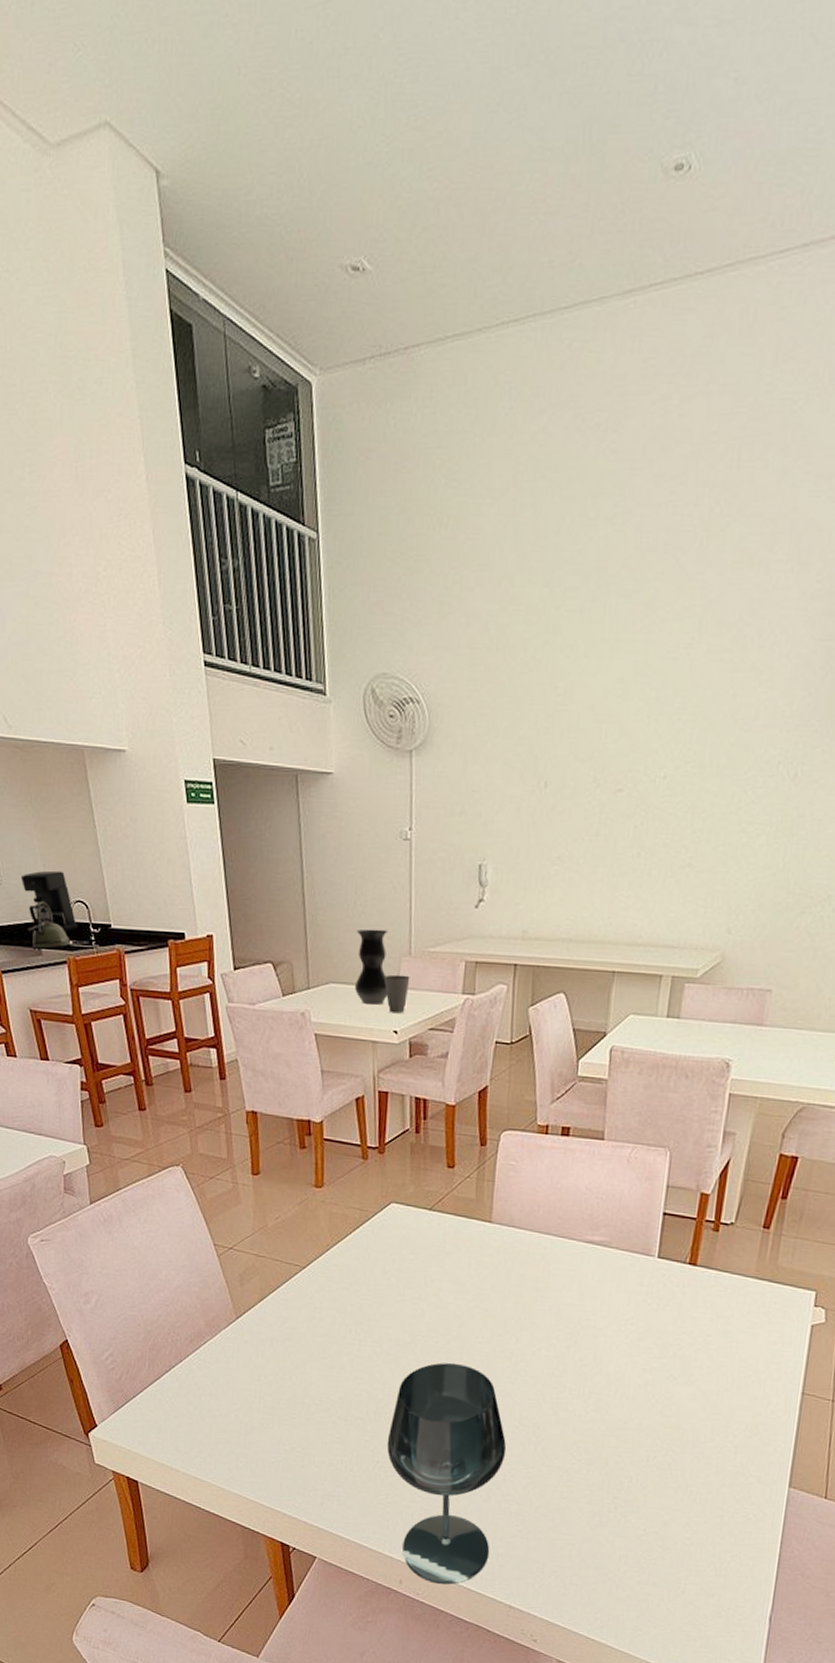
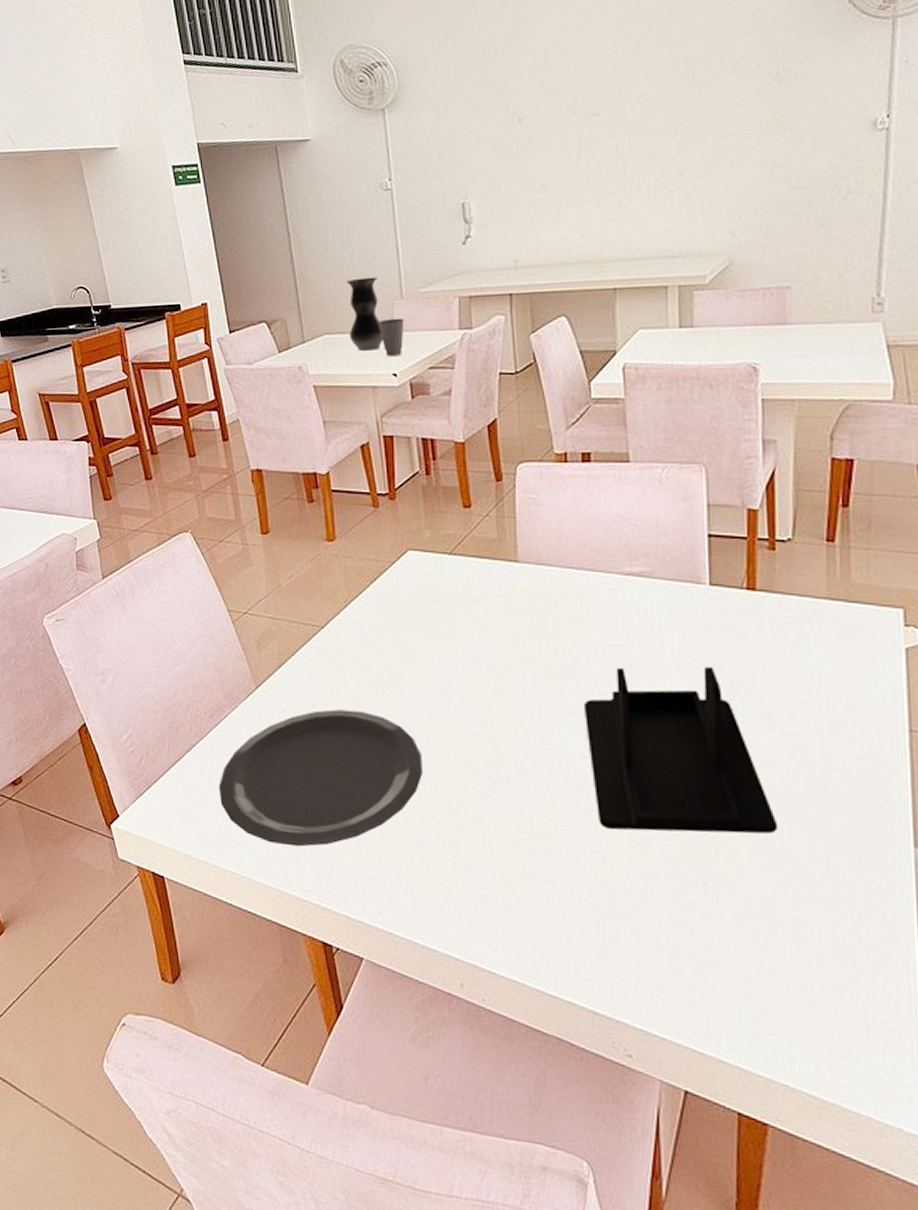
coffee maker: present [20,870,78,935] -> none [26,262,80,324]
kettle: present [32,902,71,949] -> none [39,292,75,336]
plate: none [194,1342,386,1462] -> present [218,709,424,847]
wine glass: present [387,1362,507,1585] -> none [429,721,566,988]
napkin holder: none [533,1323,683,1471] -> present [583,666,778,834]

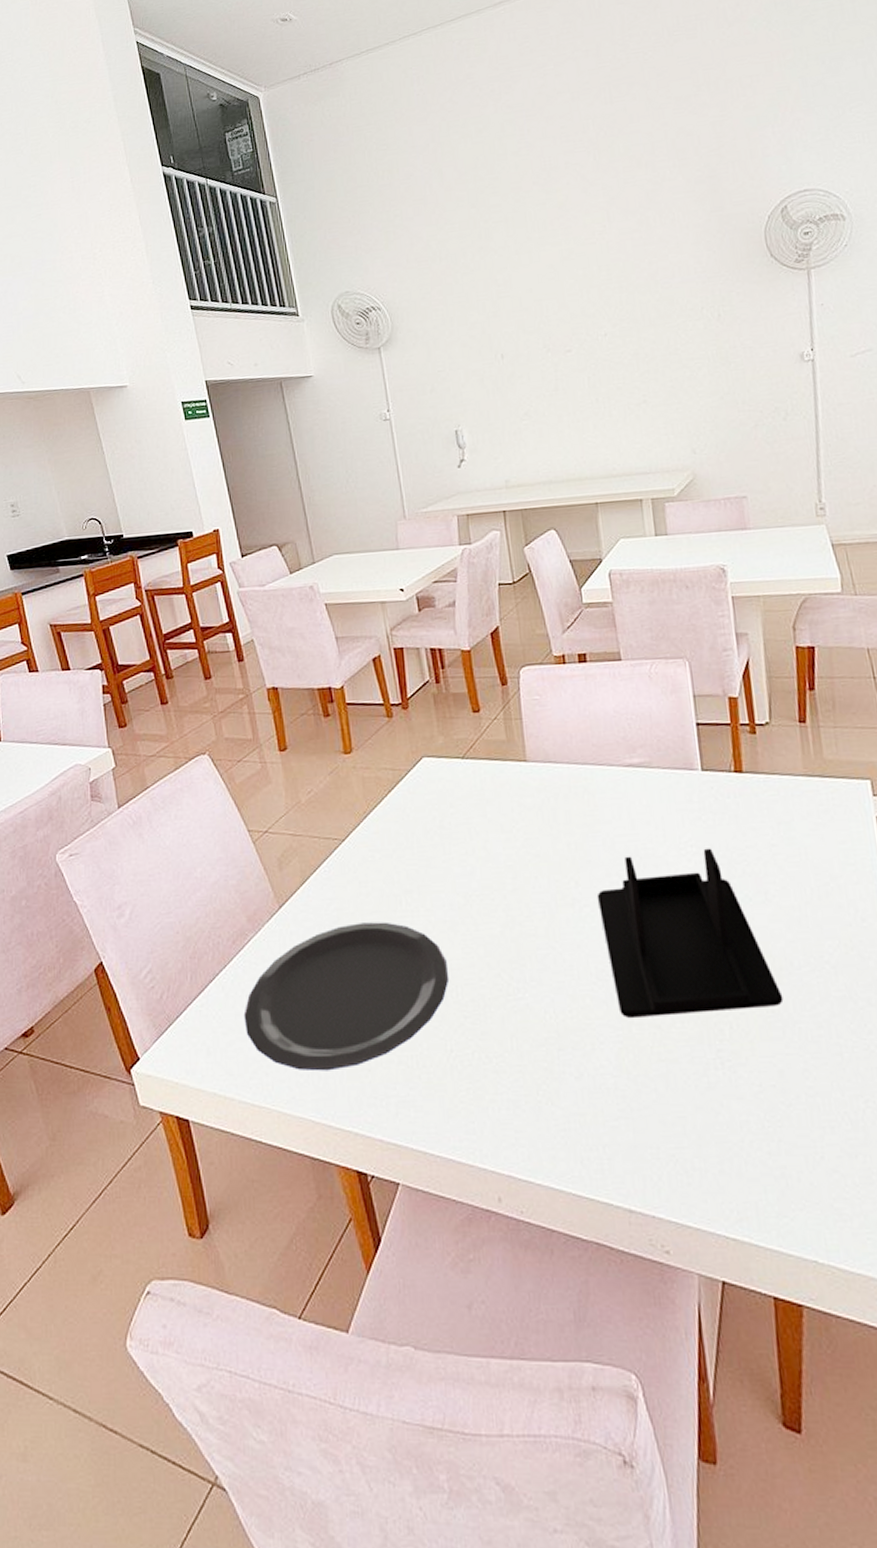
vase: present [346,277,383,351] -> none [352,499,390,569]
cup: present [378,318,405,357] -> none [384,536,409,574]

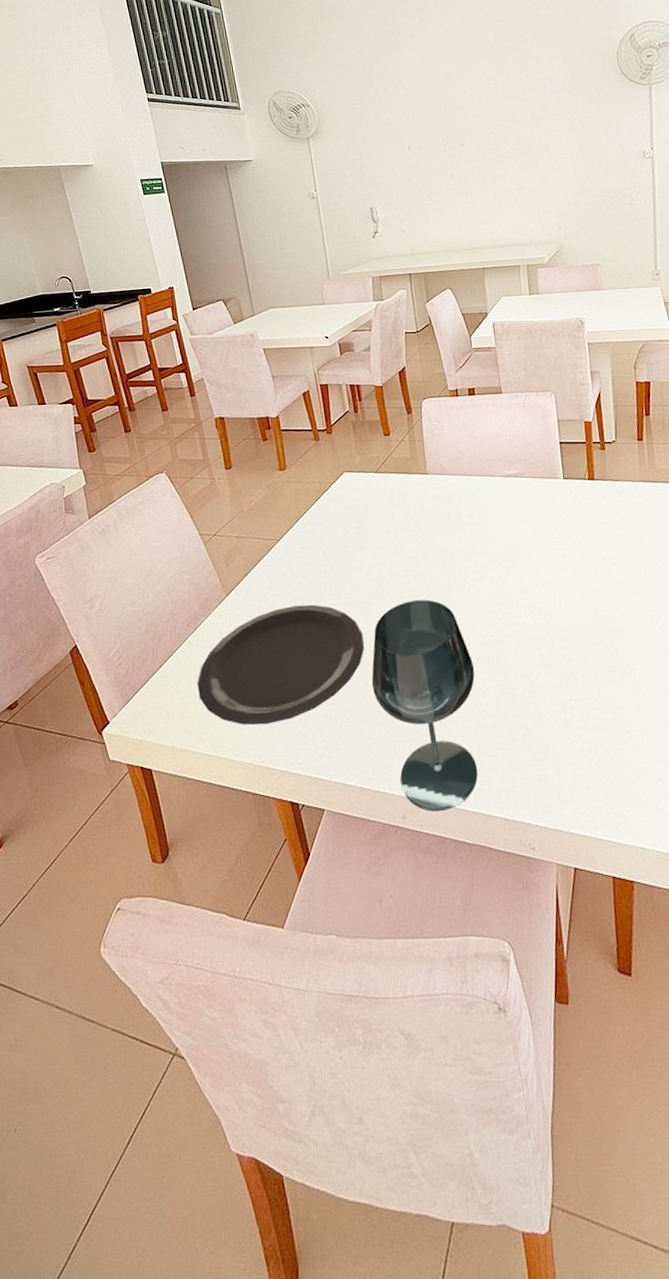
wine glass: none [457,920,595,1196] -> present [371,599,478,812]
napkin holder: present [596,848,784,1018] -> none [481,539,623,672]

